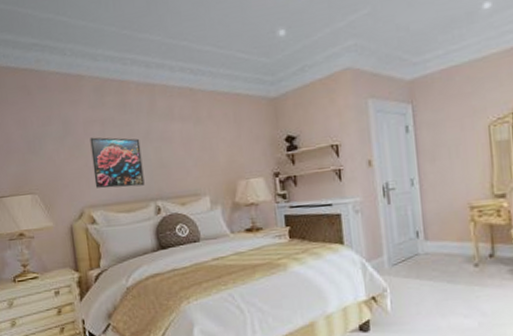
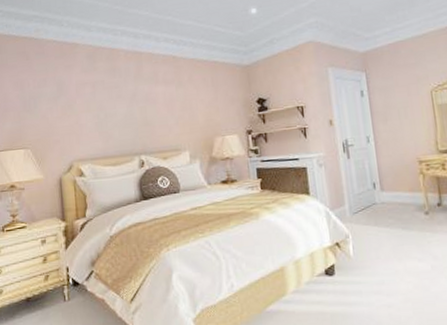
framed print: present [90,137,145,189] -> none [81,97,130,144]

